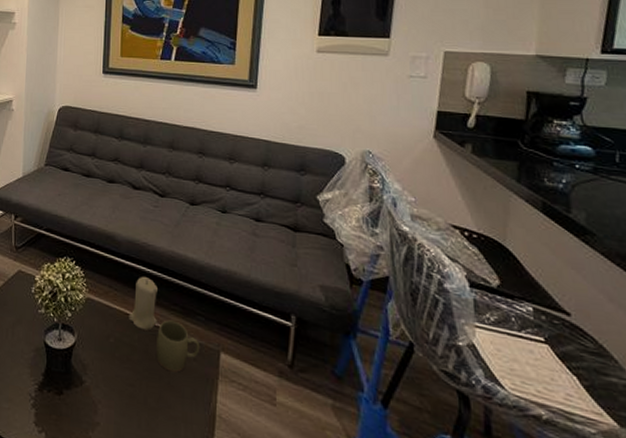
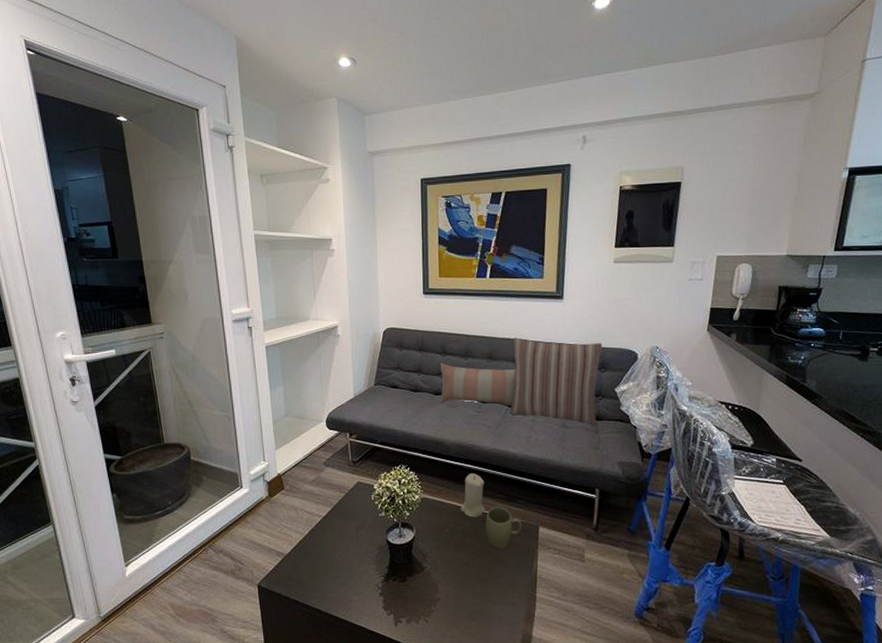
pillow: none [113,147,199,204] -> present [440,362,516,406]
pillow: none [191,127,303,239] -> present [510,337,603,426]

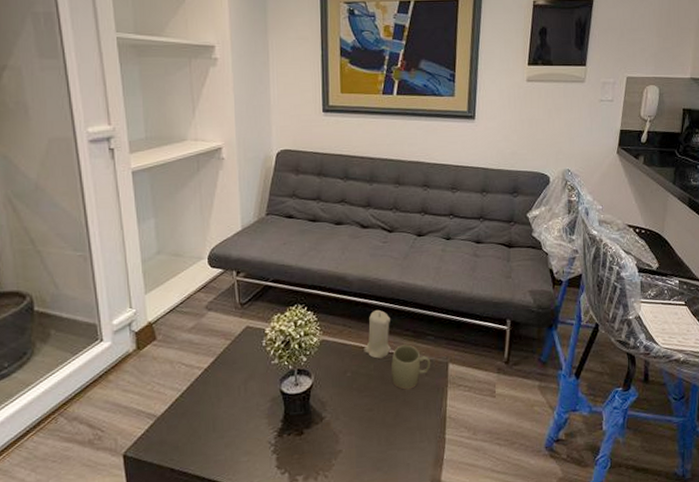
pillow: present [440,362,516,406] -> none [341,188,425,235]
pillow: present [510,337,603,426] -> none [418,160,515,254]

